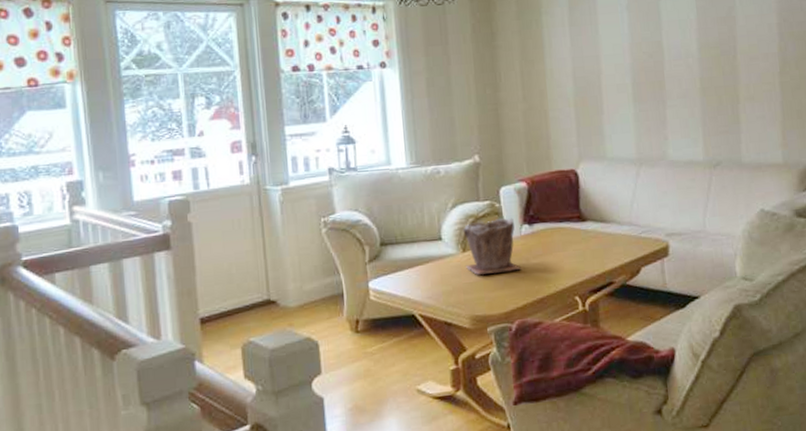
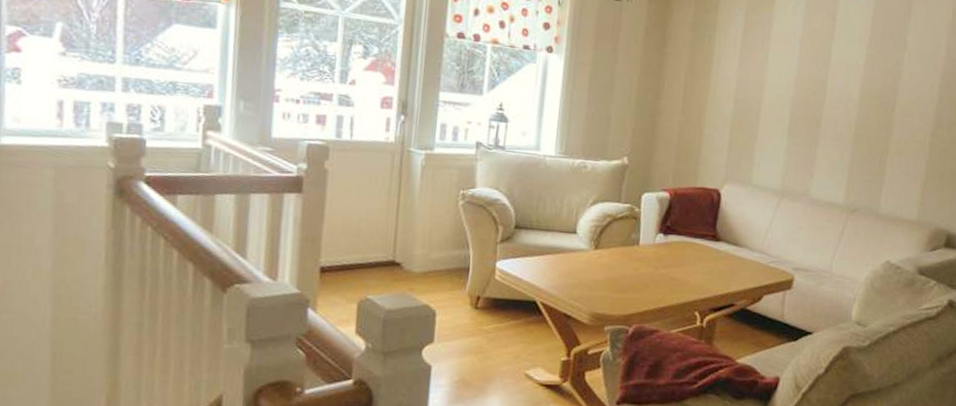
plant pot: present [463,218,522,276] -> none [595,222,650,277]

